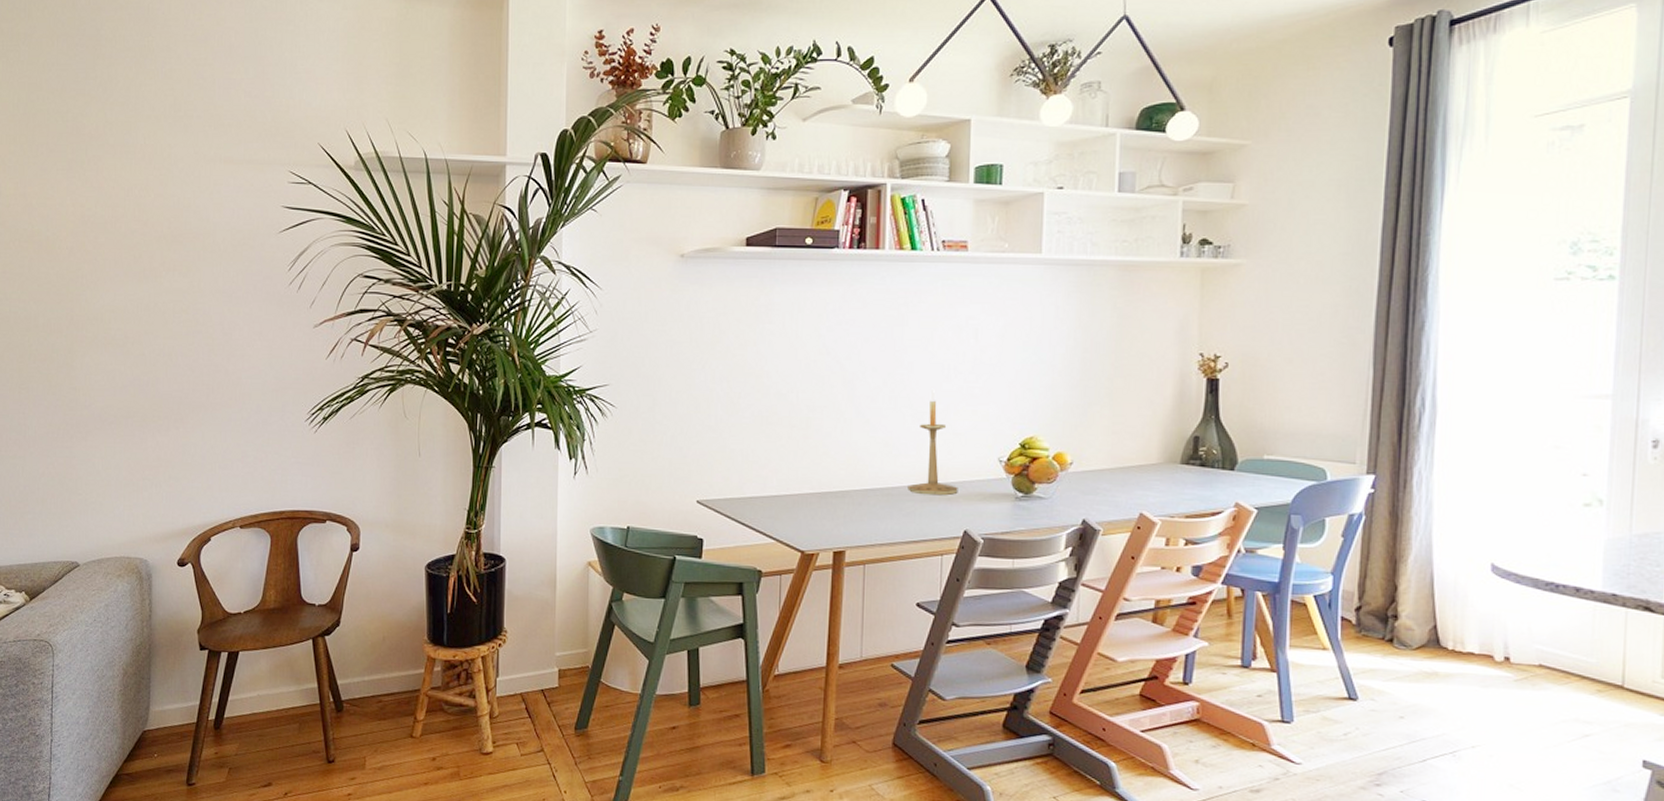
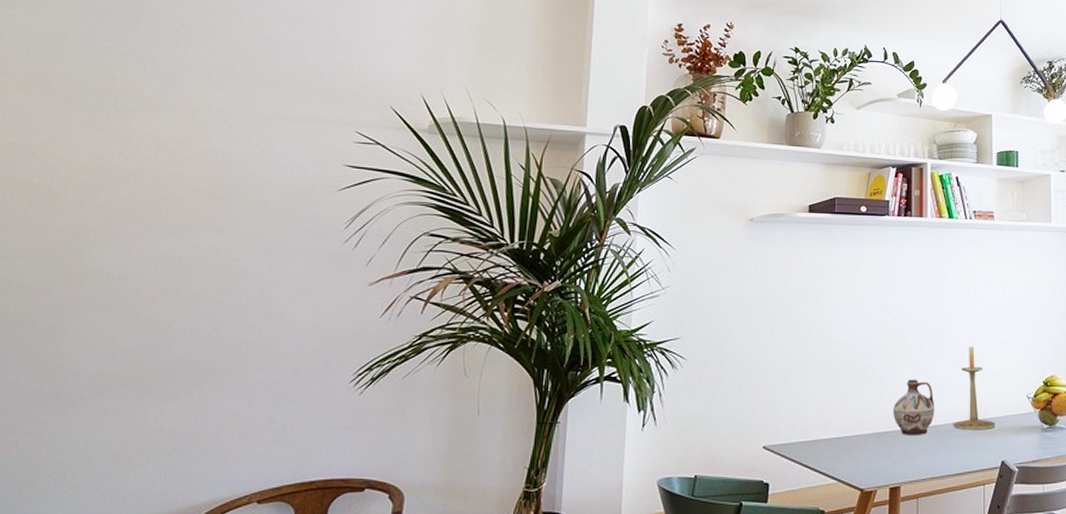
ceramic jug: none [839,435,888,498] -> present [893,379,935,435]

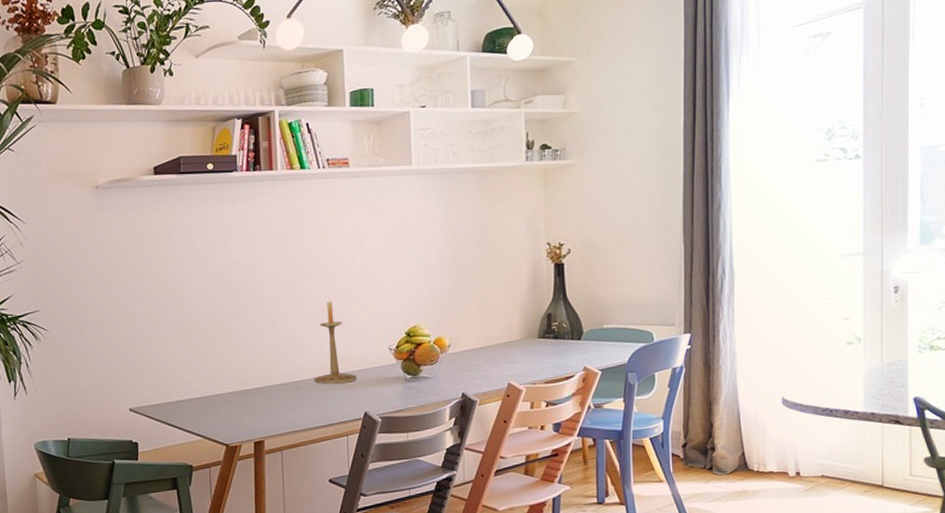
ceramic jug: present [893,379,935,435] -> none [253,337,295,392]

